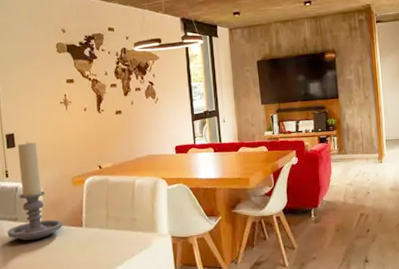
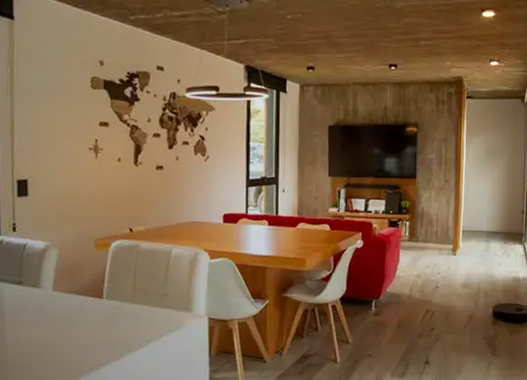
candle holder: present [7,141,63,240] -> none [8,190,80,309]

